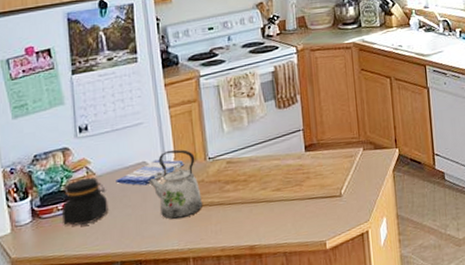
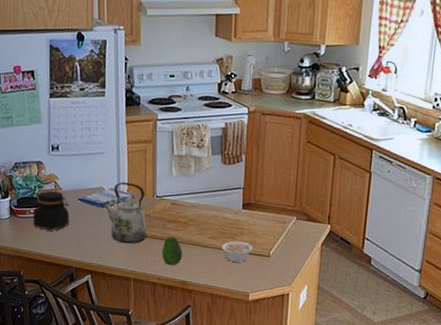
fruit: none [222,198,247,232] -> present [161,236,183,266]
legume: none [289,182,324,212] -> present [222,240,256,262]

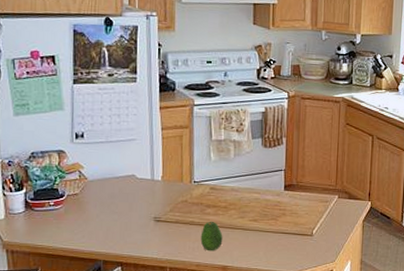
jar: present [33,190,70,230] -> none [53,180,97,222]
dish towel: present [77,188,135,208] -> none [105,175,171,197]
kettle: present [104,182,147,244] -> none [135,168,184,232]
legume: present [222,240,256,262] -> none [264,220,298,243]

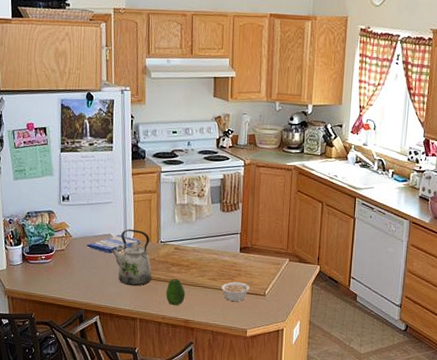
dish towel: none [105,175,171,197] -> present [86,234,141,254]
kettle: none [135,168,184,232] -> present [111,229,152,286]
legume: none [264,220,298,243] -> present [221,280,252,301]

